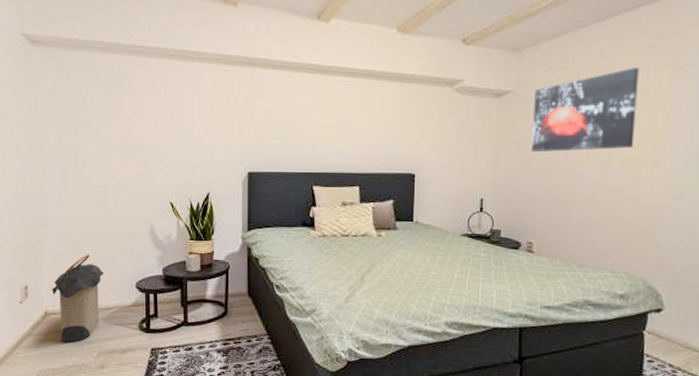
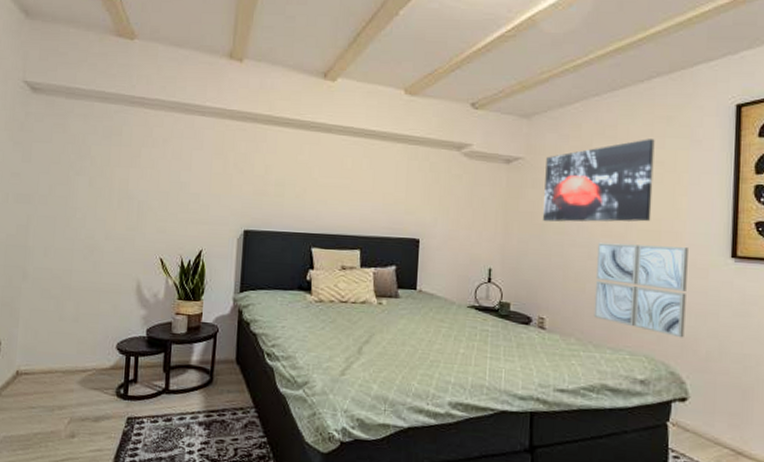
laundry hamper: present [51,254,104,343] -> none [26,310,84,407]
wall art: none [578,170,668,255] -> present [593,242,688,338]

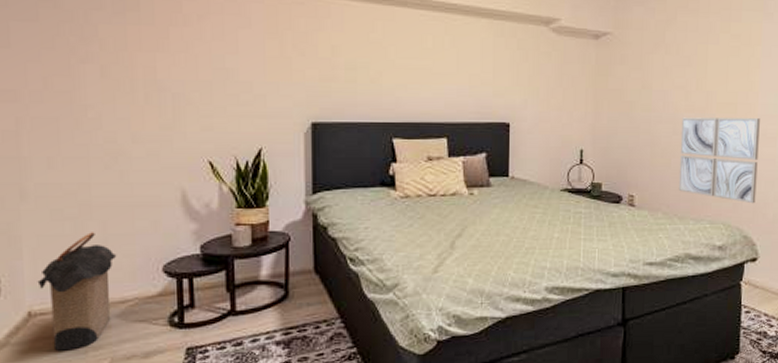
laundry hamper: none [26,310,84,407] -> present [37,232,117,351]
wall art: present [543,139,655,222] -> none [631,12,733,99]

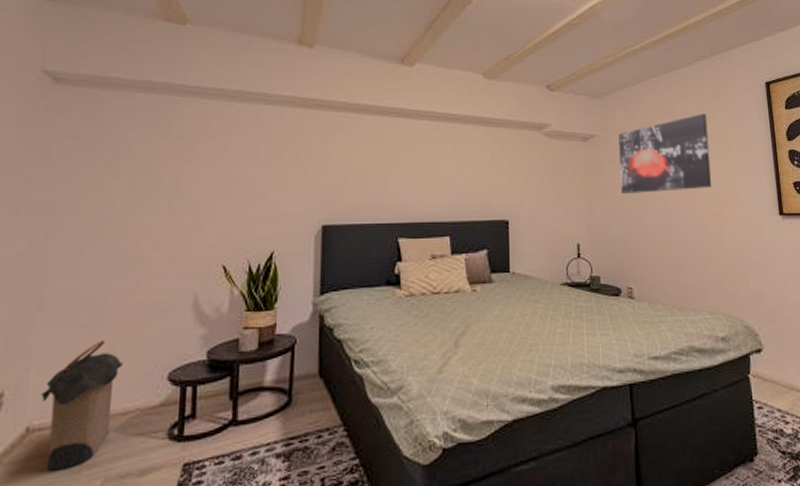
wall art: none [631,12,733,99] -> present [618,114,712,195]
wall art: present [678,117,760,204] -> none [671,209,752,293]

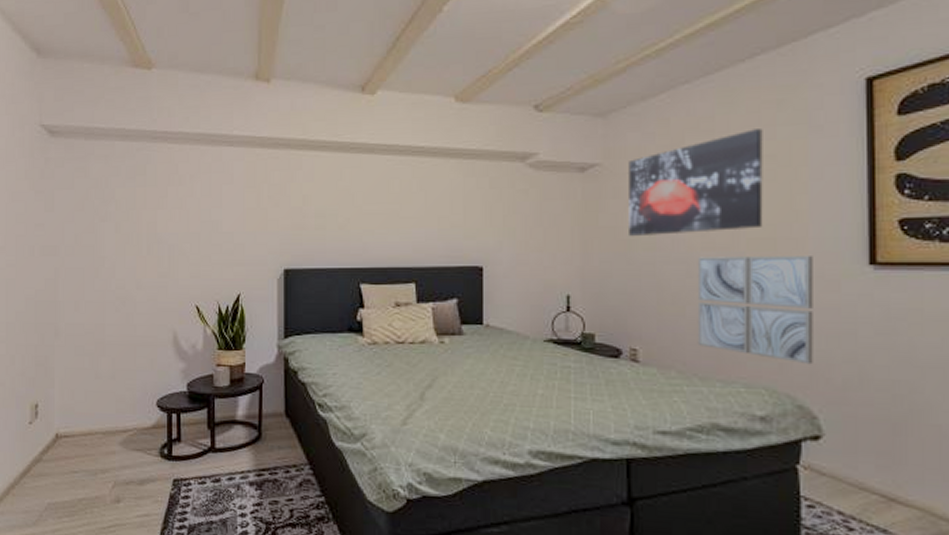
laundry hamper: present [40,340,124,471] -> none [63,367,122,471]
wall art: none [671,209,752,293] -> present [697,256,813,365]

